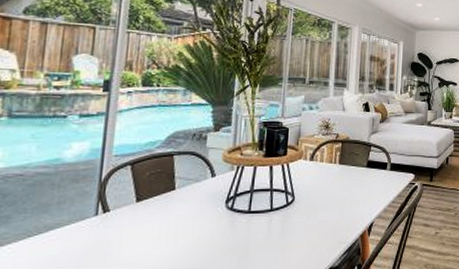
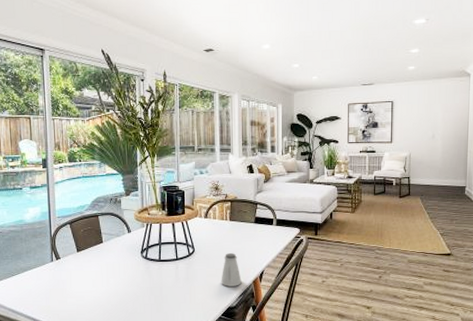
saltshaker: none [323,202,348,242] -> present [221,253,242,287]

